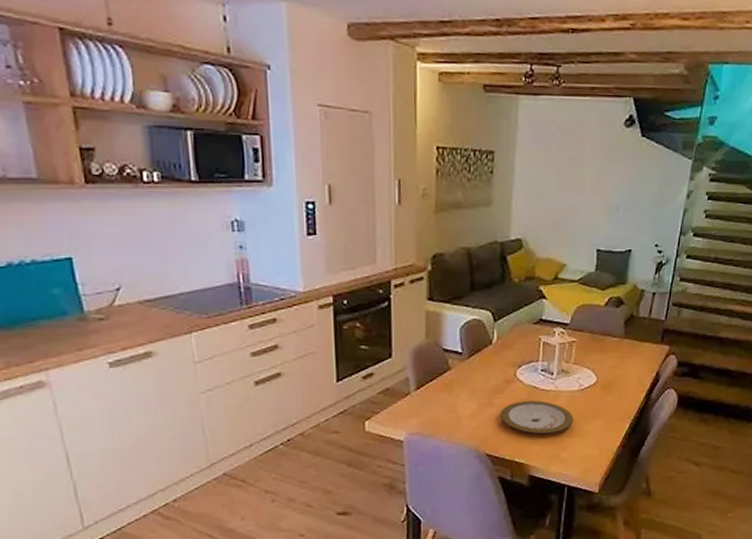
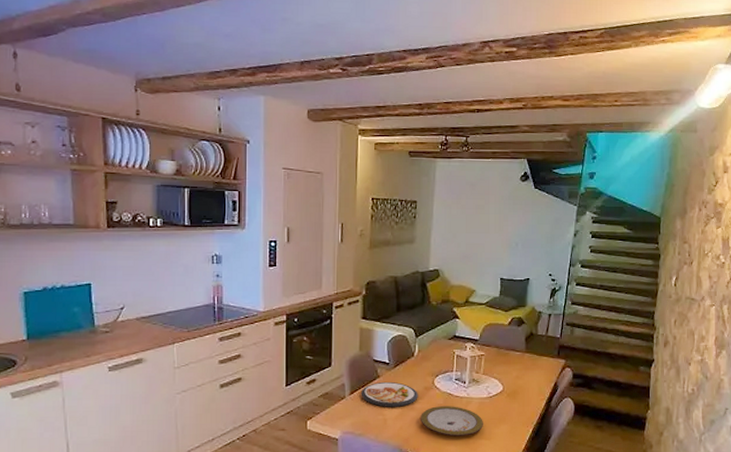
dish: none [428,374,497,404] -> present [361,381,418,407]

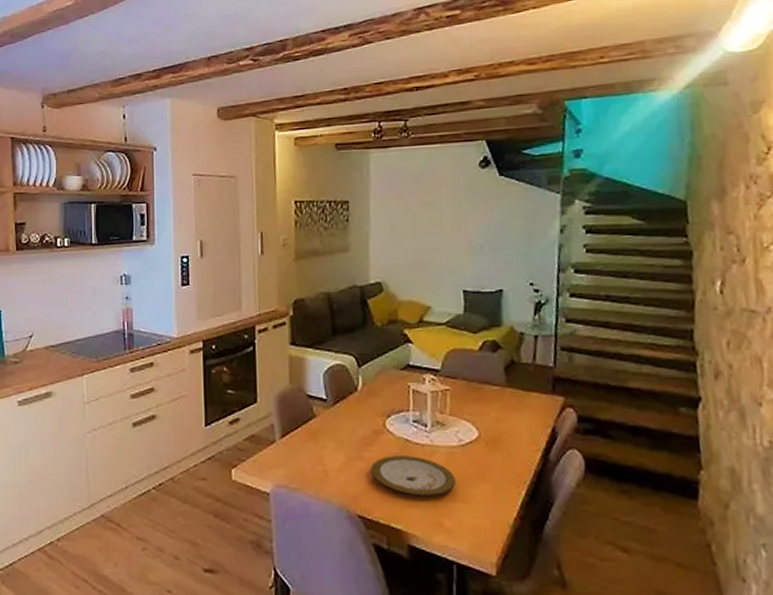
dish: present [361,381,418,407] -> none [294,422,366,455]

